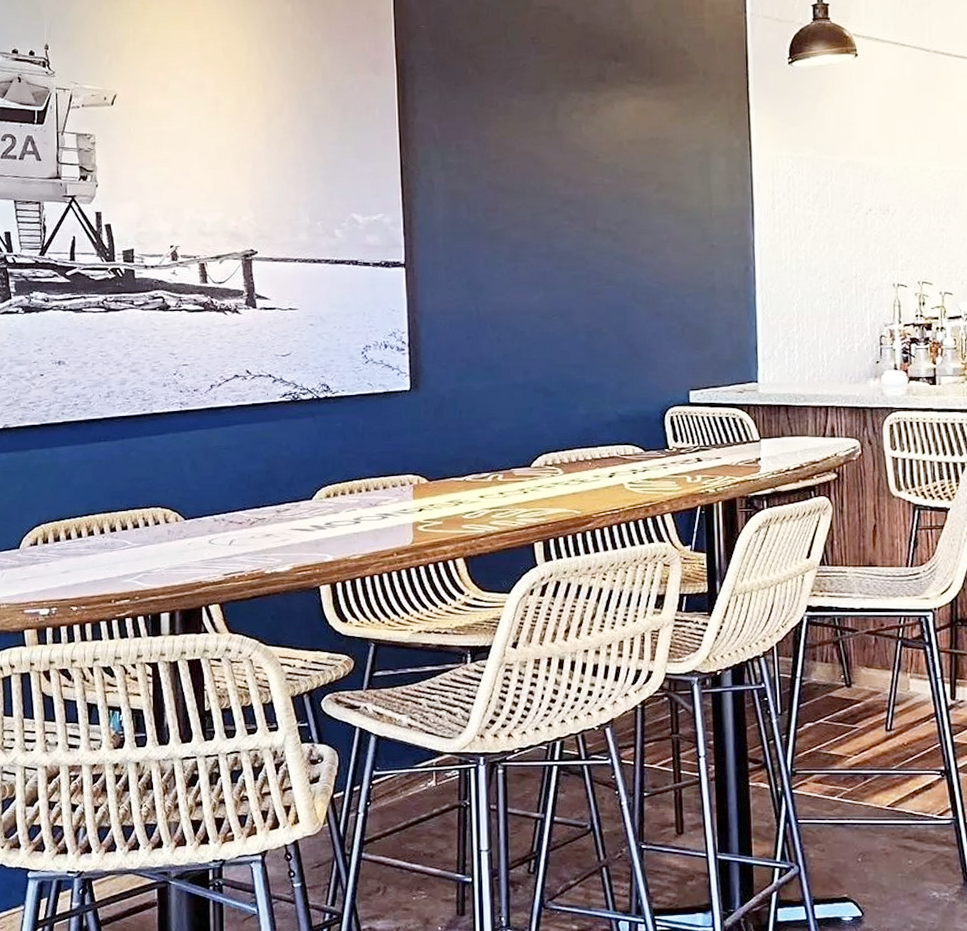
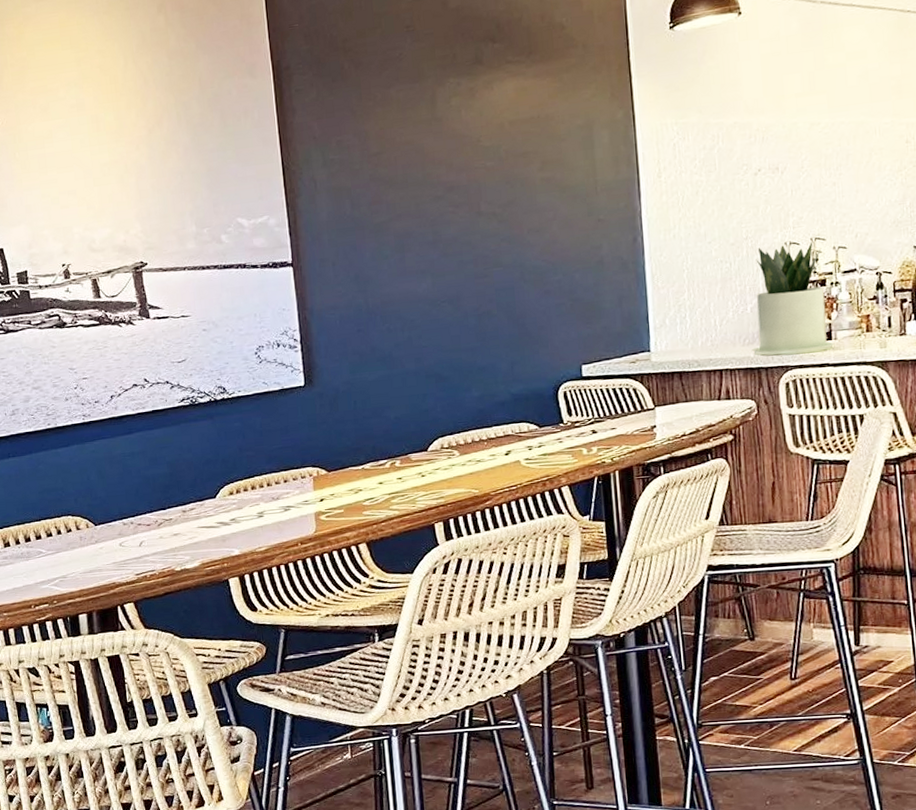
planter: none [858,285,939,397] -> present [752,242,835,357]

